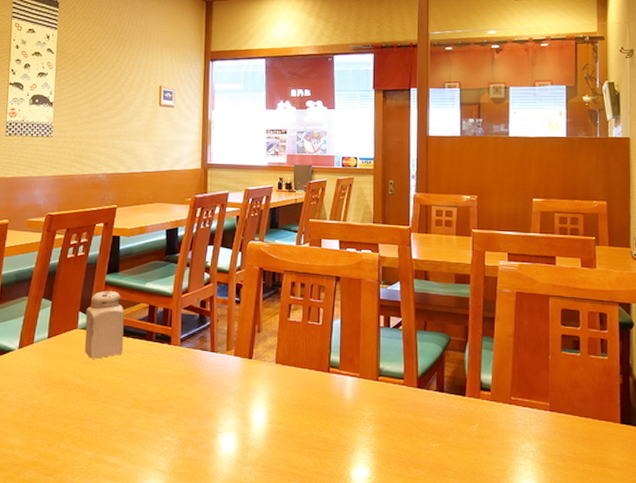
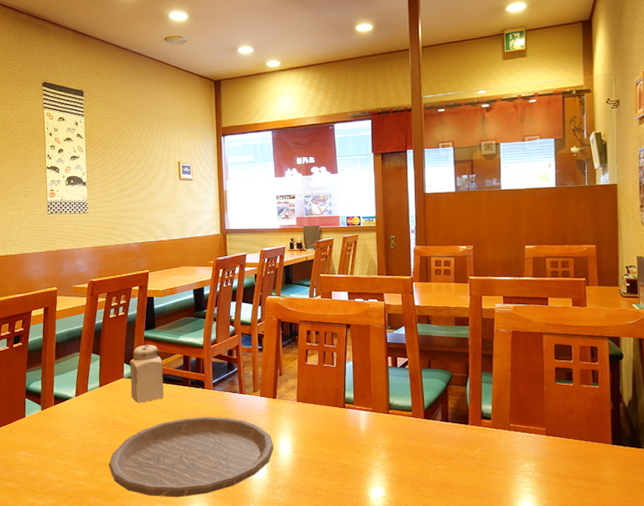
plate: none [51,377,247,474] -> present [108,416,274,498]

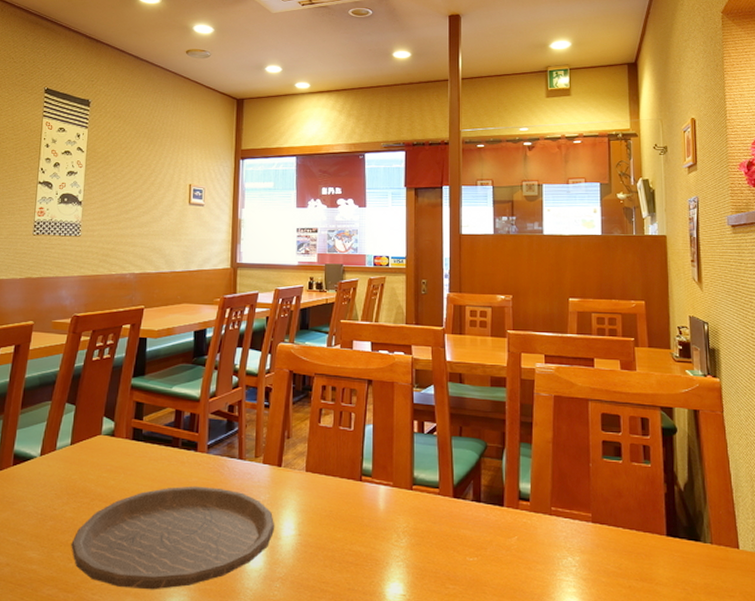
salt shaker: present [130,344,164,403] -> none [108,394,150,467]

